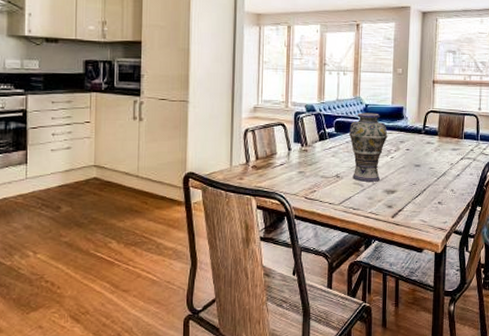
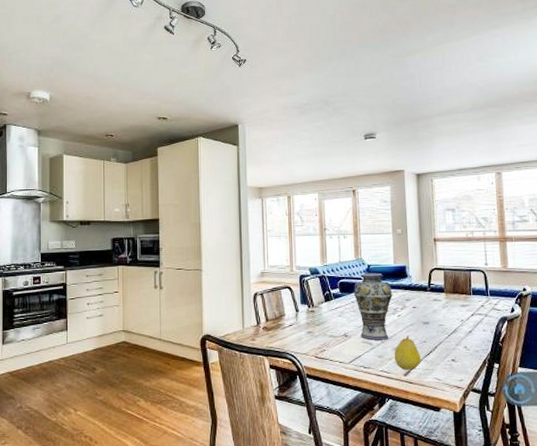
fruit: none [383,177,410,212] -> present [394,335,421,370]

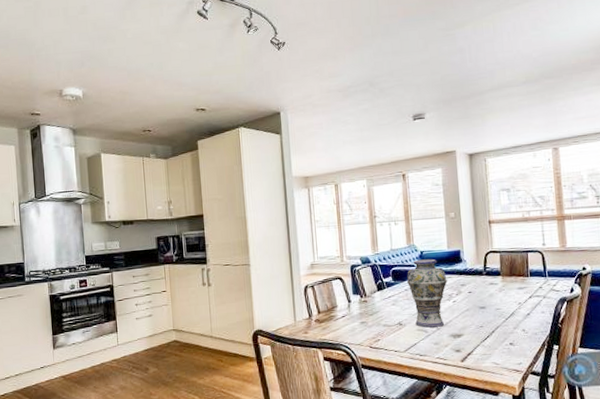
fruit: present [394,335,421,370] -> none [450,320,479,356]

